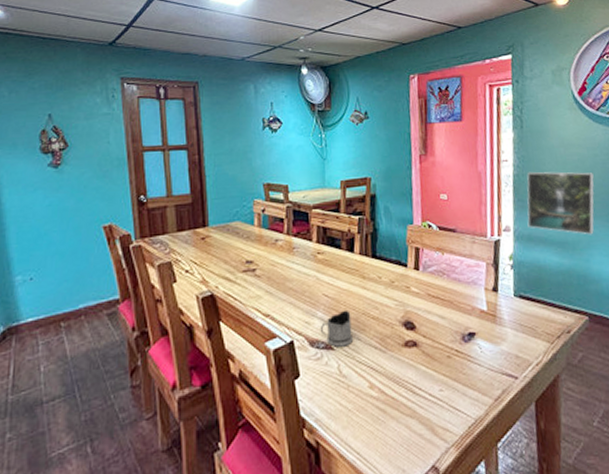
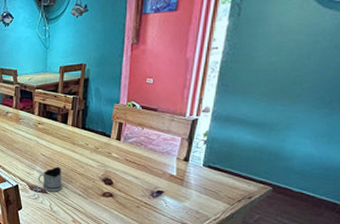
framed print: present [527,171,595,235] -> none [227,58,309,118]

